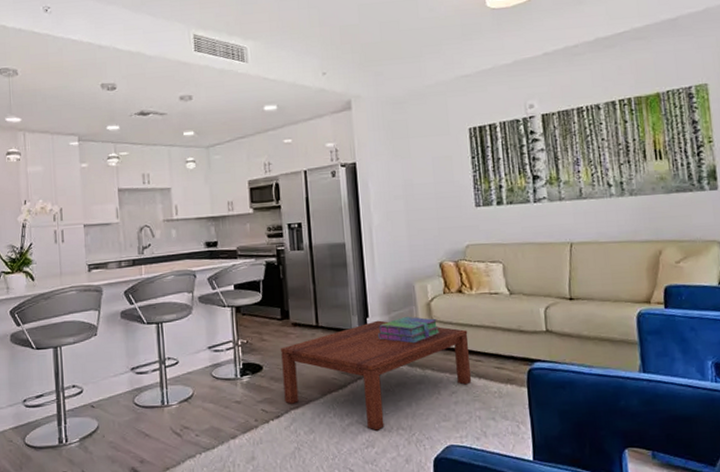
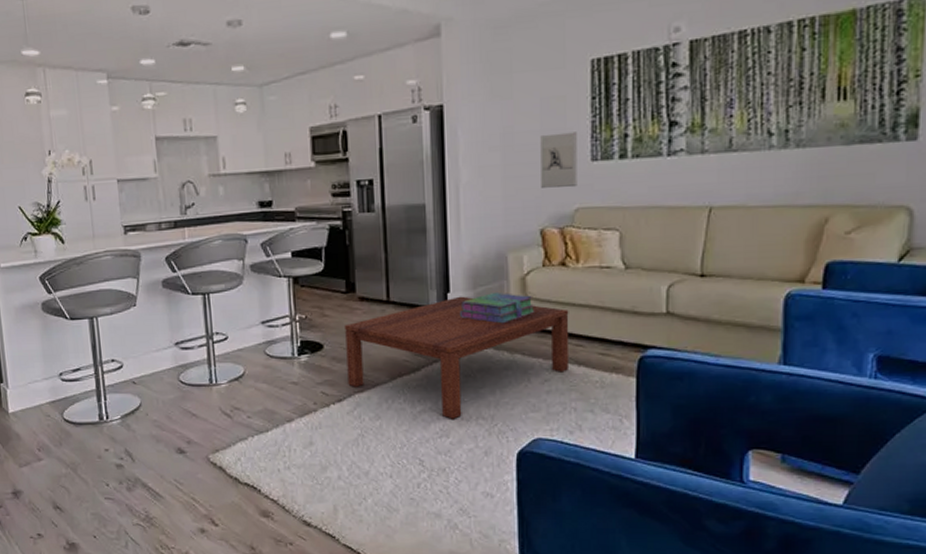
wall sculpture: none [434,184,466,229] -> present [540,132,577,188]

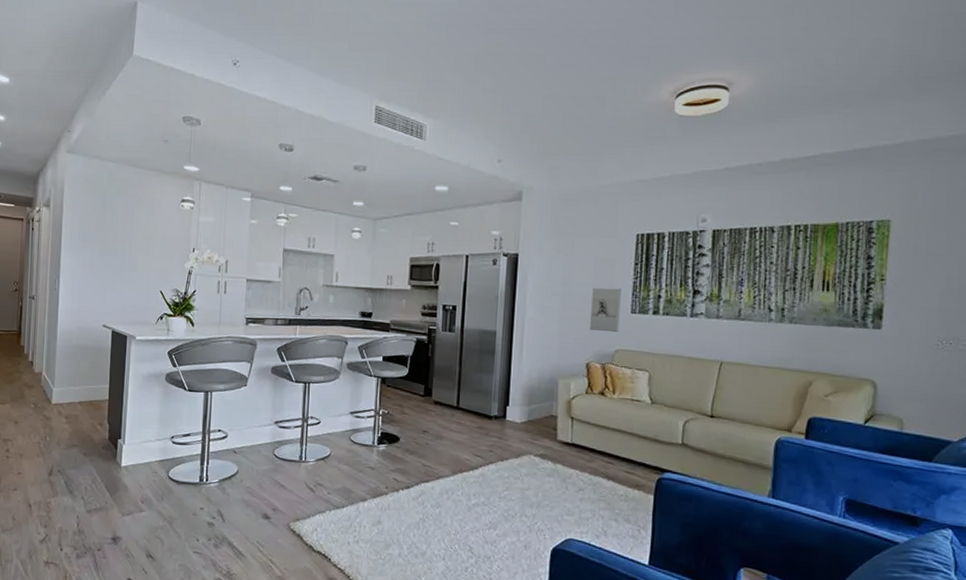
coffee table: present [344,296,569,419] -> none [416,410,604,514]
stack of books: present [460,293,535,324] -> none [515,411,577,438]

